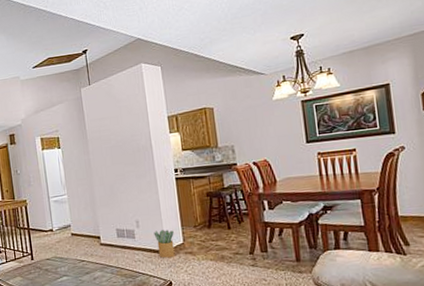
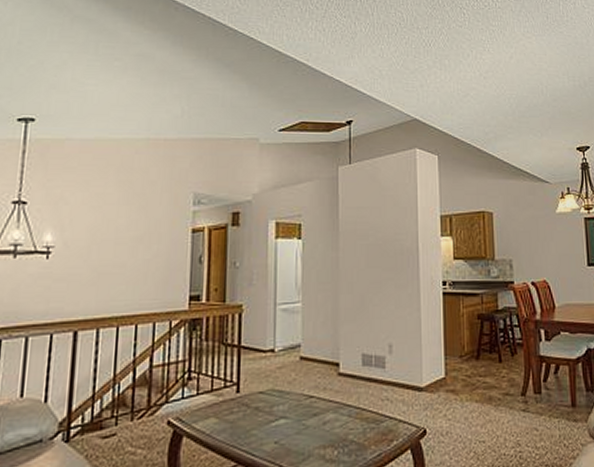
potted plant: present [153,229,175,258] -> none [409,359,435,397]

